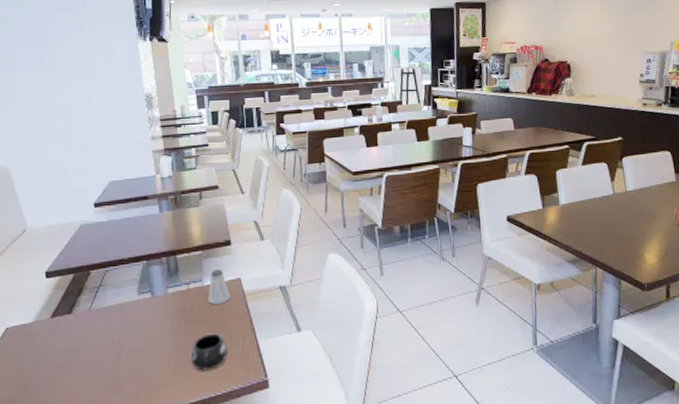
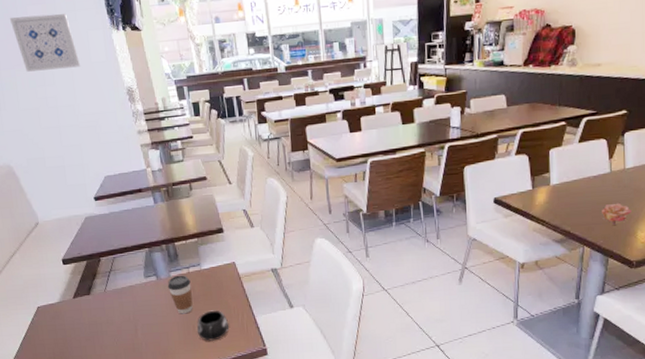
wall art: none [36,22,102,74] -> present [10,14,81,72]
coffee cup: none [162,292,189,338] -> present [167,275,193,314]
saltshaker: present [208,269,231,305] -> none [206,254,228,286]
flower: none [609,224,637,246] -> present [602,202,631,225]

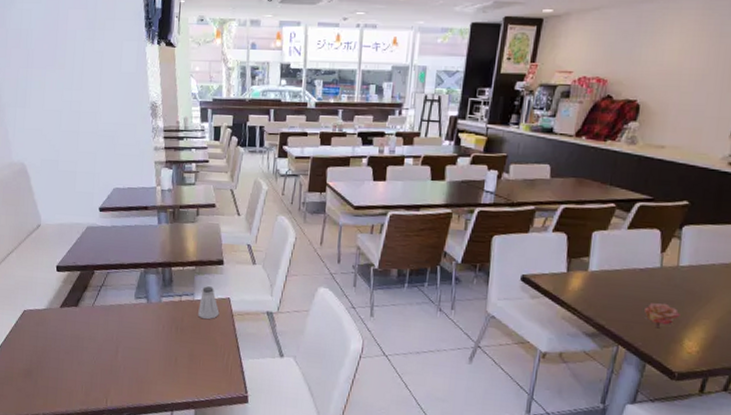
wall art: present [10,14,81,72] -> none [50,18,110,75]
coffee cup: present [167,275,193,314] -> none [156,301,181,344]
mug: present [196,310,230,341] -> none [178,344,213,378]
saltshaker: none [206,254,228,286] -> present [198,286,220,320]

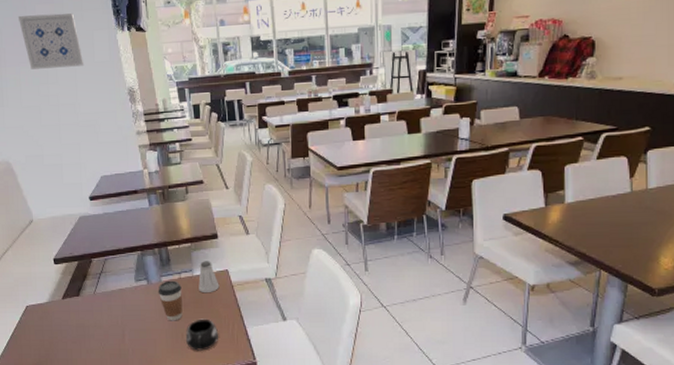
wall art: none [50,18,110,75] -> present [18,13,84,70]
coffee cup: none [156,301,181,344] -> present [157,280,183,321]
mug: none [178,344,213,378] -> present [185,318,219,351]
flower: present [644,303,680,327] -> none [621,225,654,248]

